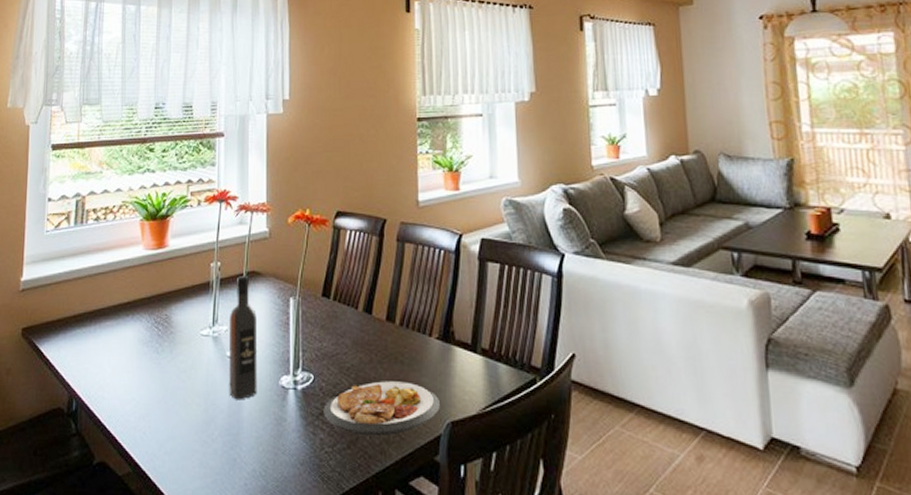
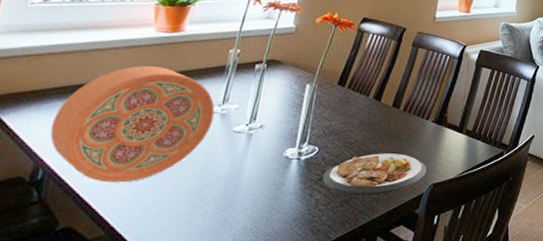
plate: none [76,288,207,415] -> present [50,66,216,183]
wine bottle: present [229,275,258,400] -> none [230,62,271,169]

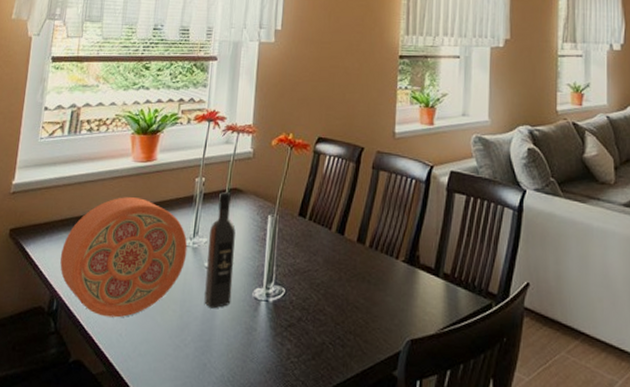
wine bottle: none [230,62,271,169] -> present [204,191,236,309]
plate: present [322,153,427,196] -> none [292,298,401,350]

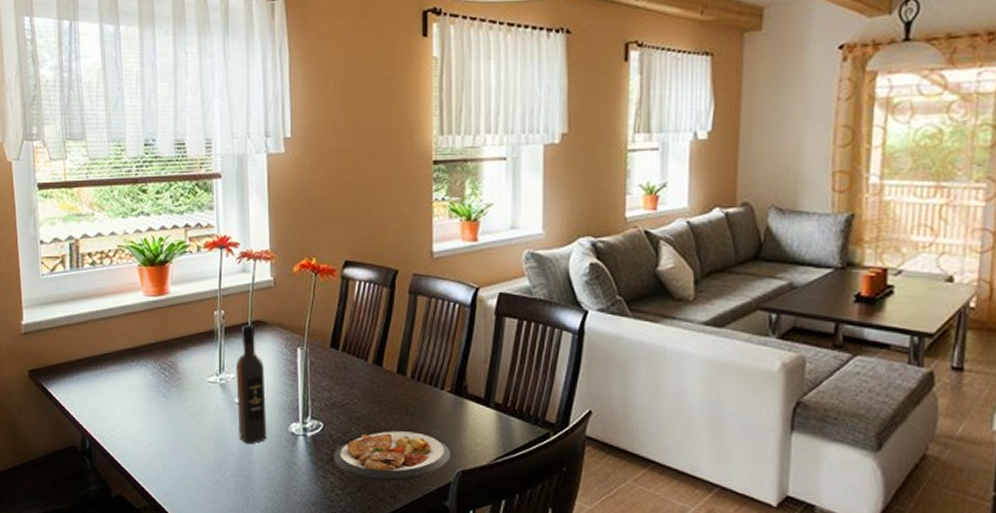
plate: present [60,197,188,318] -> none [84,334,215,455]
plate: none [292,298,401,350] -> present [333,431,450,482]

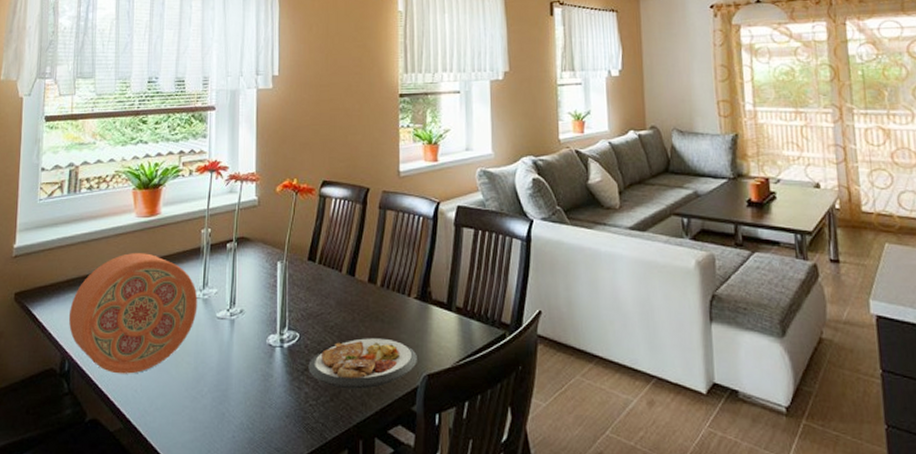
plate: none [84,334,215,455] -> present [68,253,198,374]
wine bottle: present [235,324,267,445] -> none [218,240,246,358]

